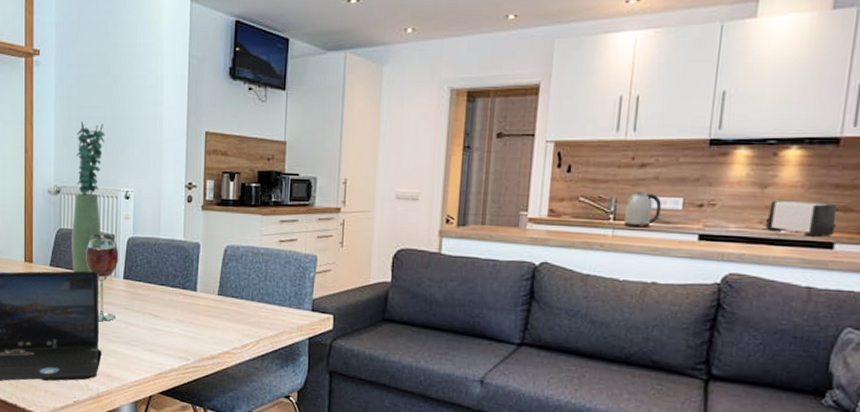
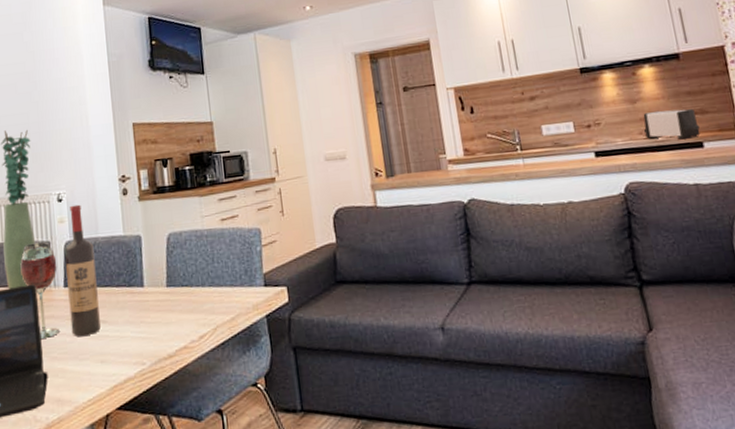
wine bottle: none [126,204,154,326] -> present [64,204,101,337]
kettle: present [624,192,662,228] -> none [527,121,558,155]

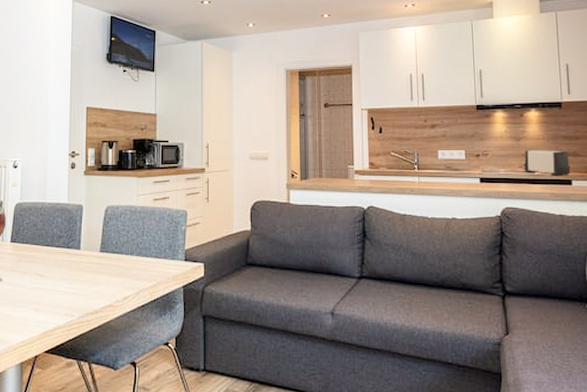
wine bottle: present [64,204,101,337] -> none [13,172,40,287]

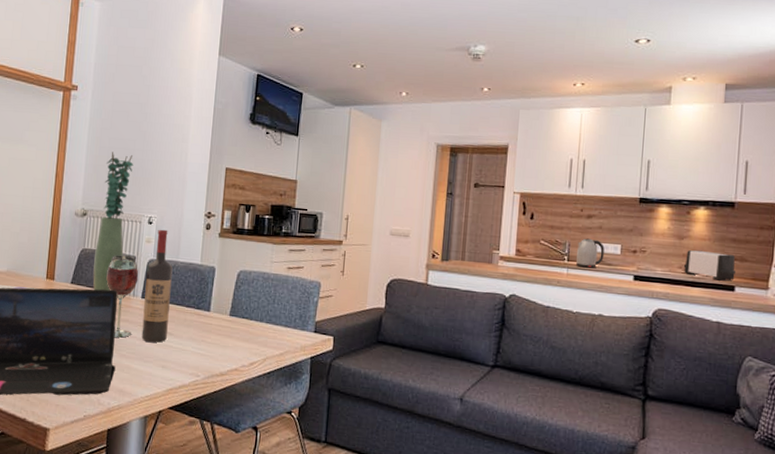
wine bottle: none [13,172,40,287] -> present [141,229,173,343]
kettle: none [425,147,450,175] -> present [576,238,604,269]

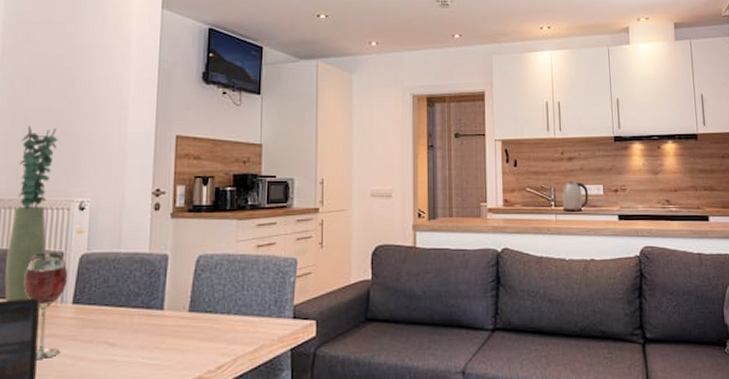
wine bottle: present [141,229,173,343] -> none [73,215,113,360]
toaster: present [683,249,736,281] -> none [661,183,708,212]

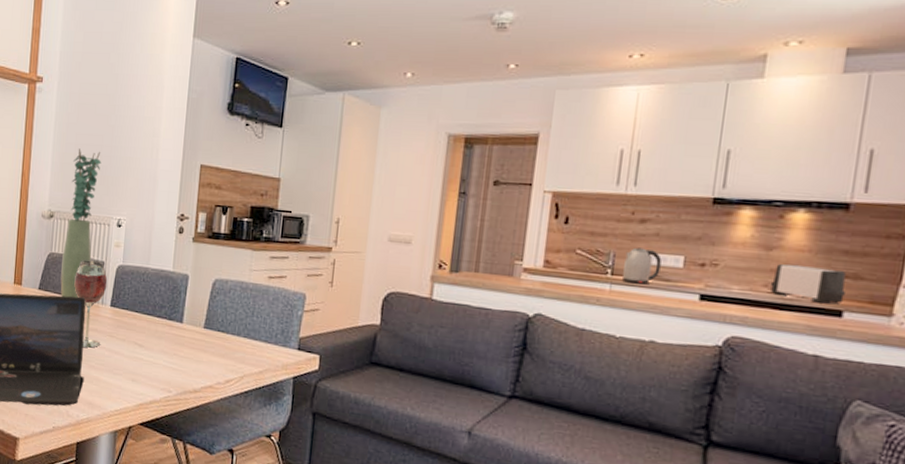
toaster: none [661,183,708,212] -> present [770,263,847,304]

